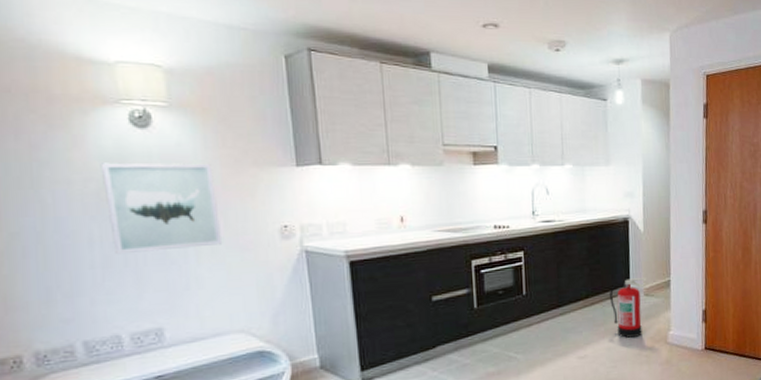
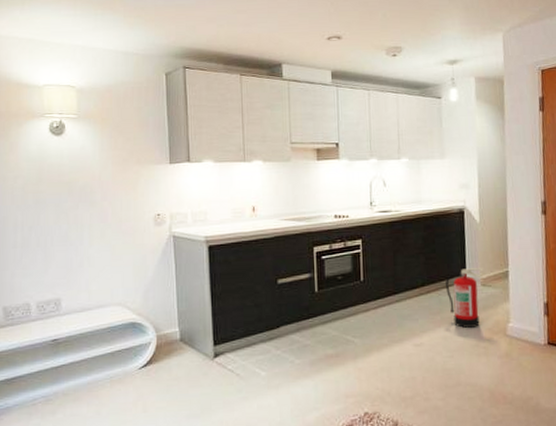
wall art: present [100,162,223,255] -> none [27,162,110,237]

